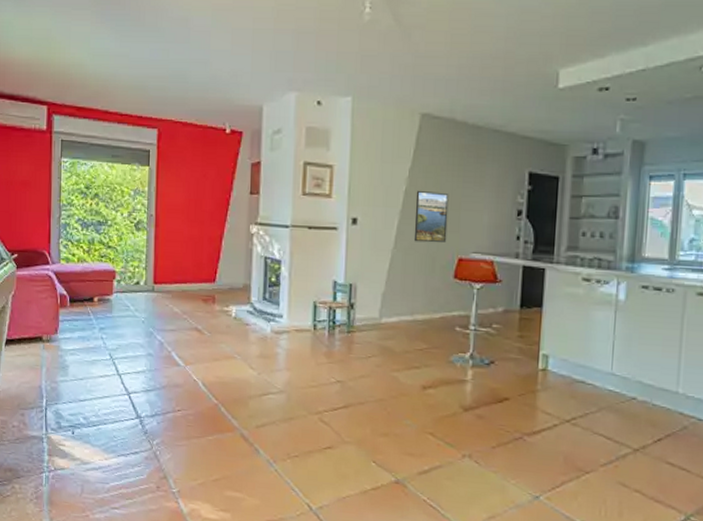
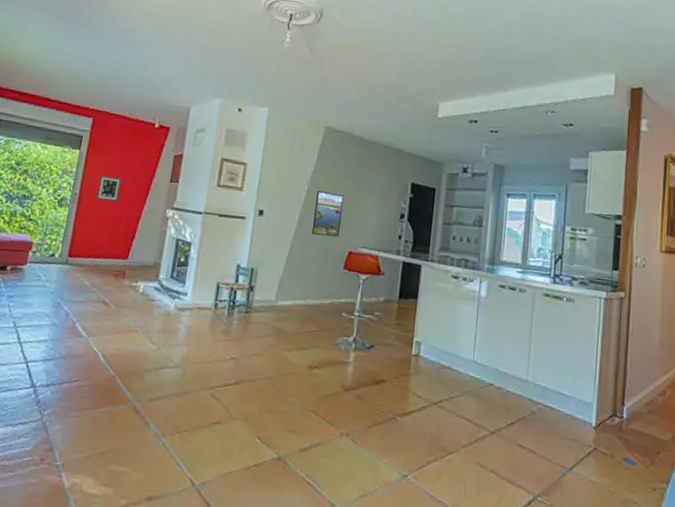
picture frame: none [174,193,198,221] -> present [96,175,122,202]

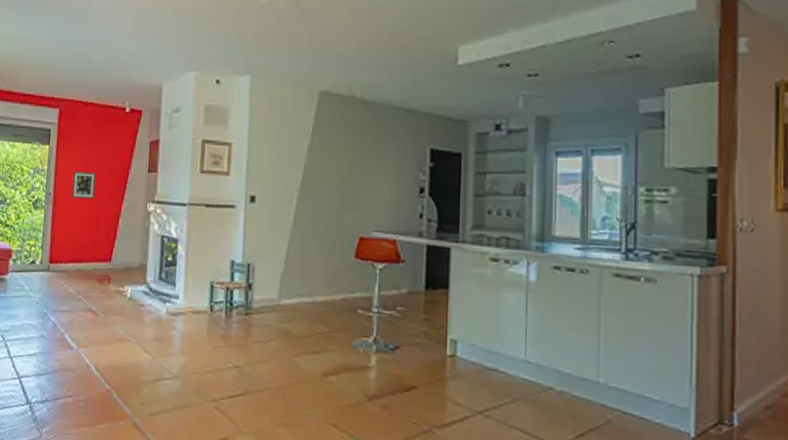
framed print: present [311,191,344,237] -> none [313,168,349,221]

